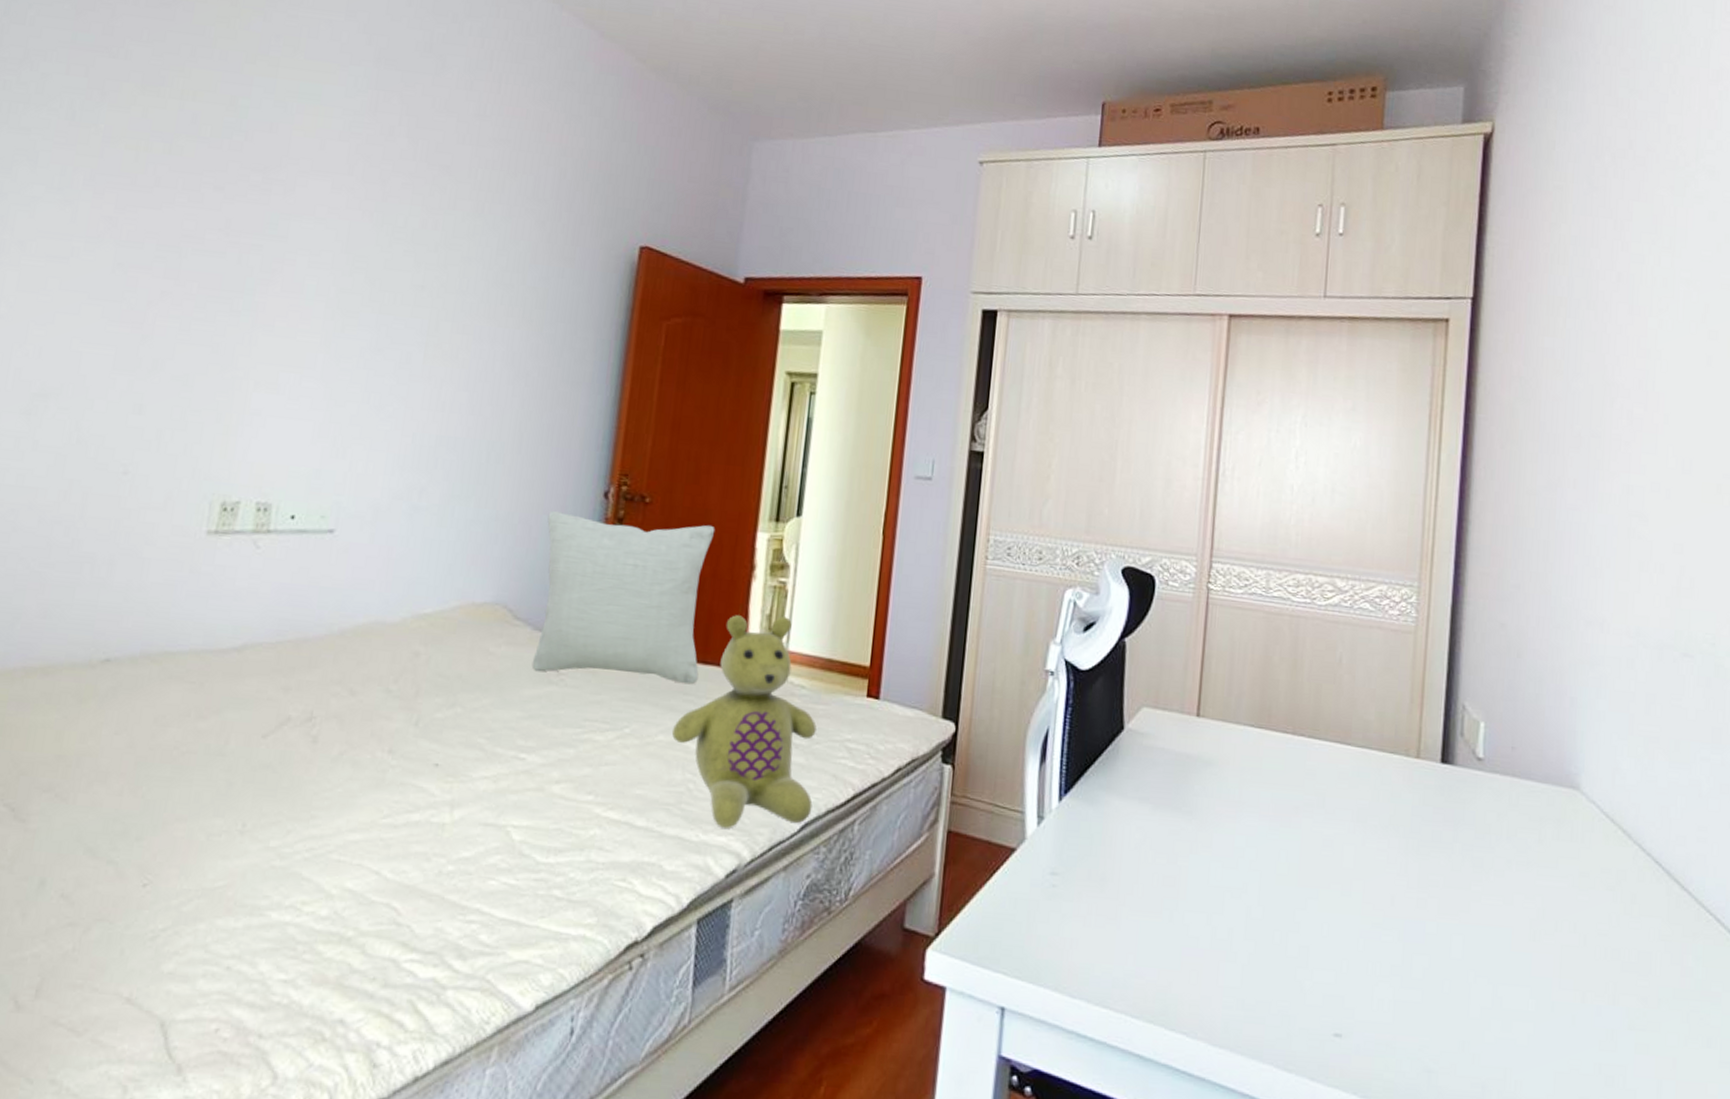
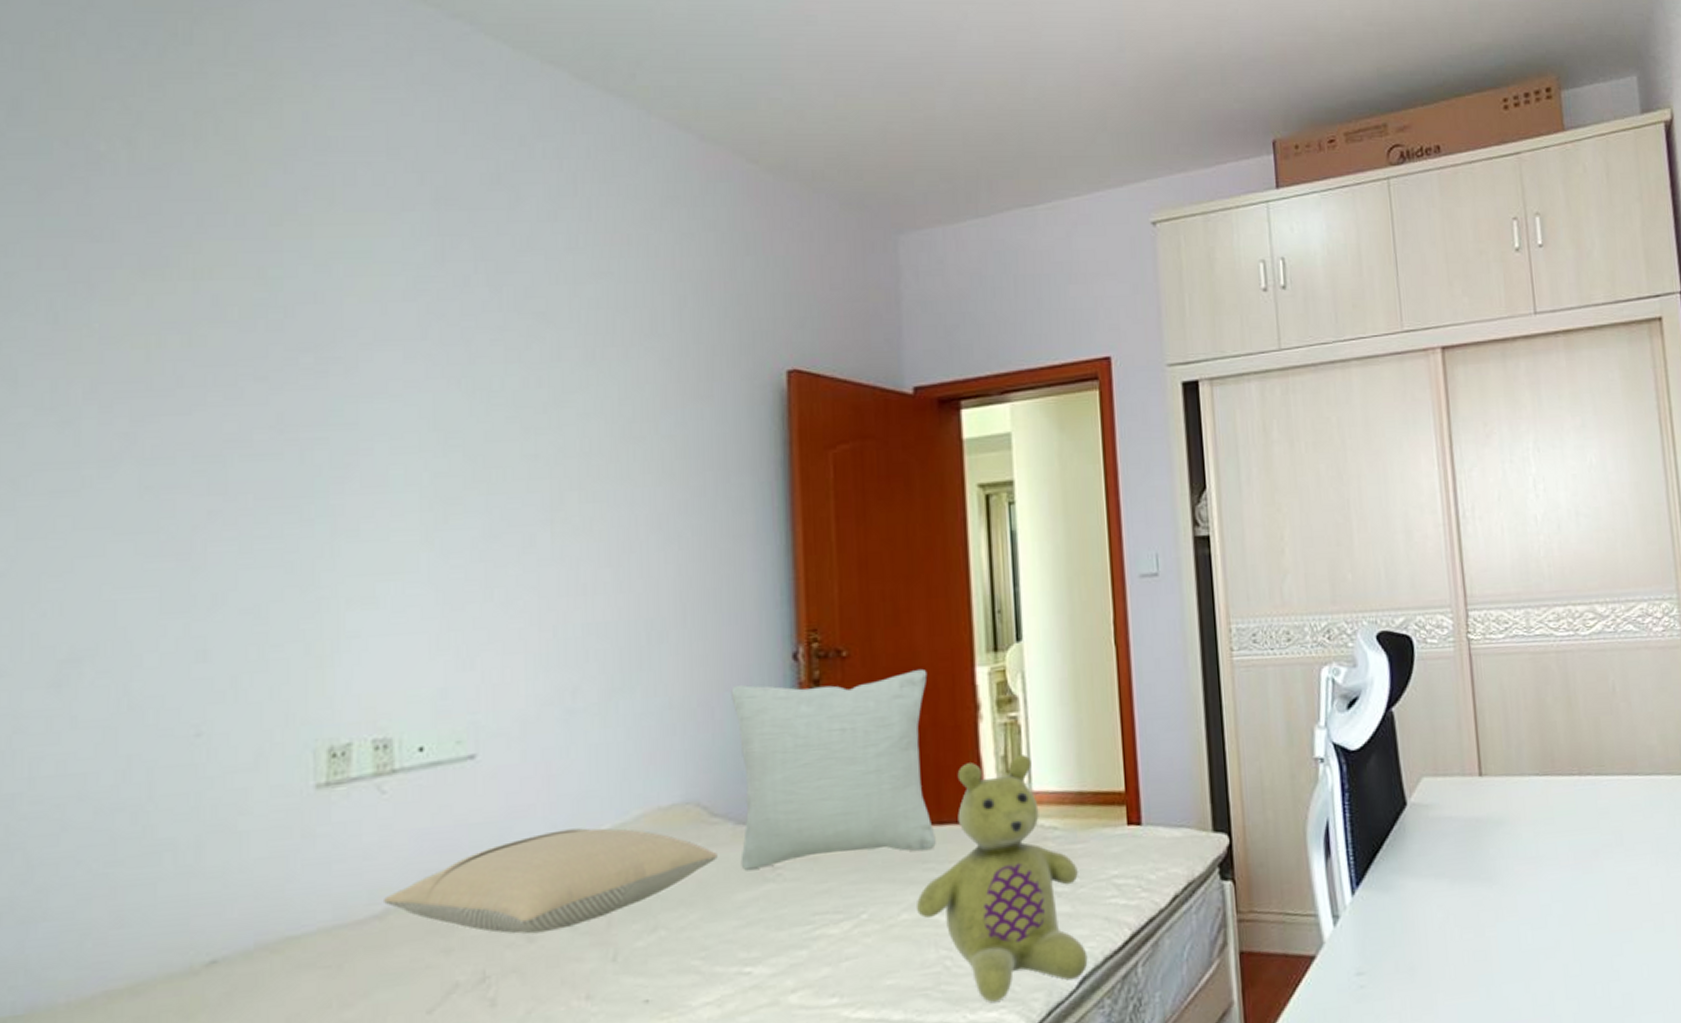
pillow: none [244,606,514,690] -> present [384,828,718,935]

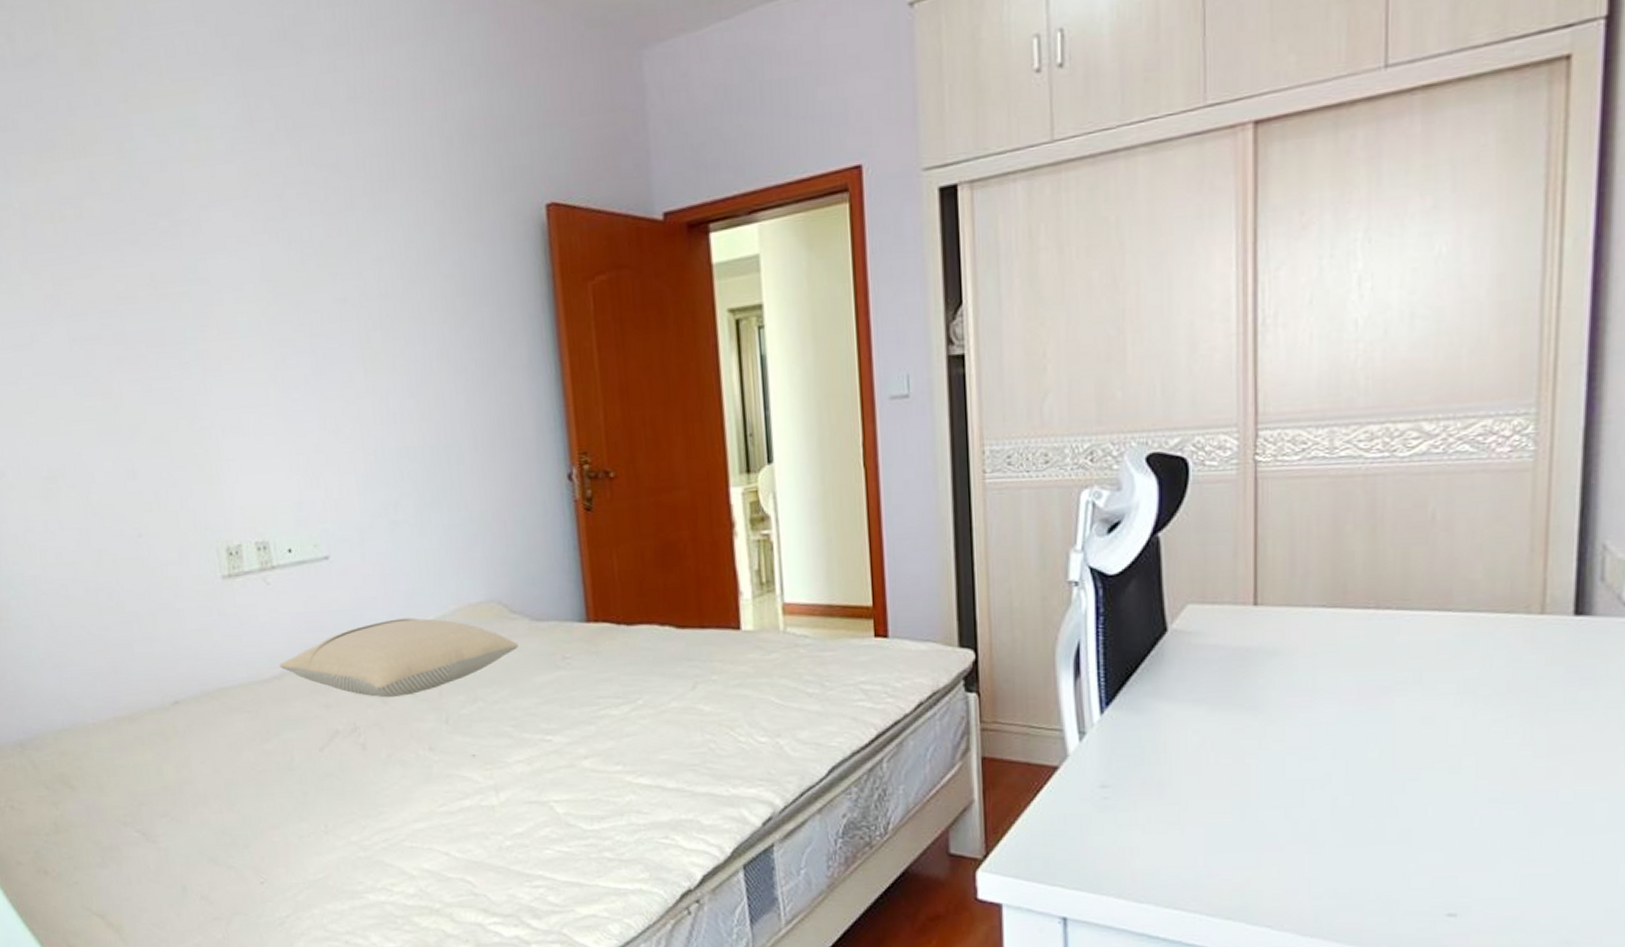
pillow: present [731,668,936,870] -> none [518,488,699,658]
stuffed bear: present [915,754,1088,1002] -> none [683,569,837,781]

